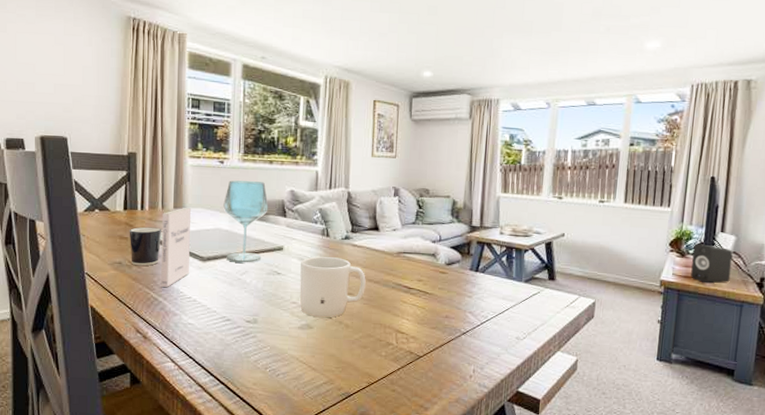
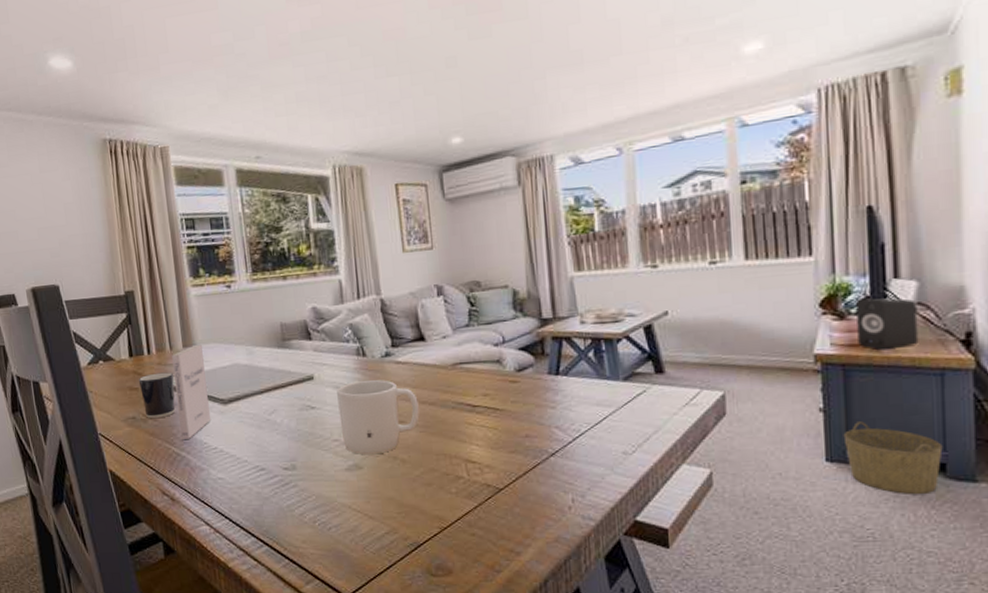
wine glass: present [223,180,269,263] -> none [237,302,291,401]
basket: none [671,333,734,391] -> present [843,421,943,495]

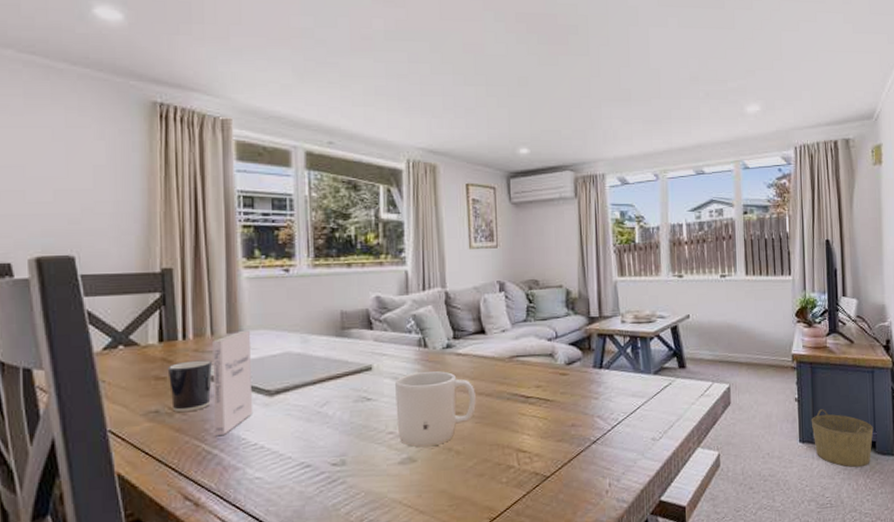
speaker: present [856,298,919,350] -> none [819,311,858,351]

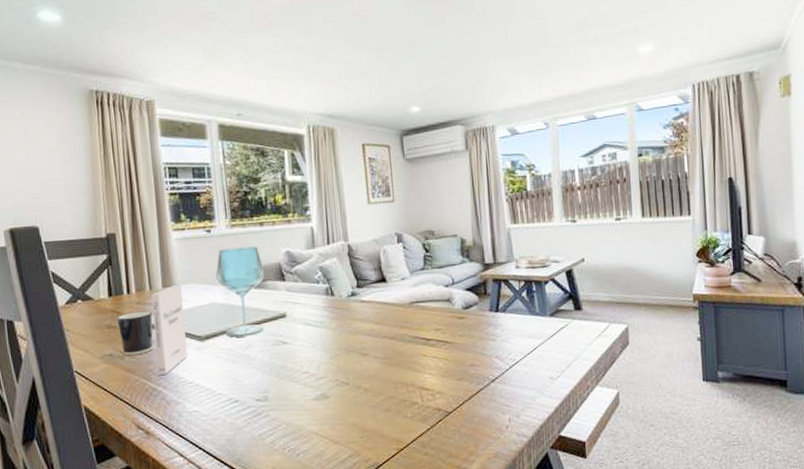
wine glass: none [292,290,350,393] -> present [215,246,265,338]
mug: present [395,370,476,448] -> none [307,316,381,386]
basket: present [811,409,874,468] -> none [715,348,784,406]

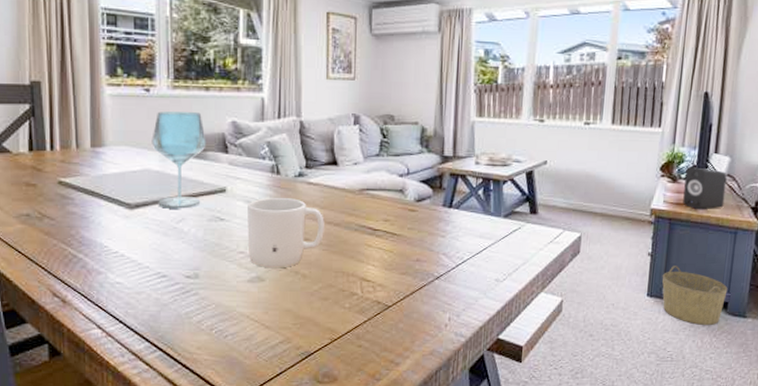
mug: present [117,310,153,356] -> none [37,170,78,218]
book: present [151,285,187,375] -> none [78,146,114,241]
mug: none [307,316,381,386] -> present [247,197,324,269]
basket: none [715,348,784,406] -> present [662,266,728,326]
speaker: none [722,250,766,291] -> present [683,167,727,209]

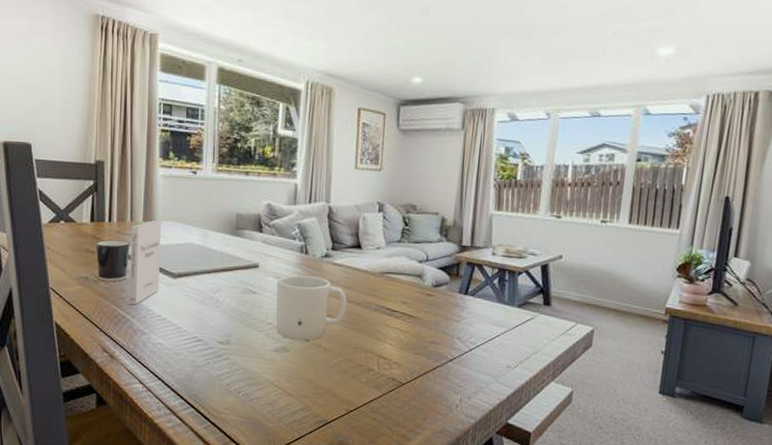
mug: none [37,170,78,218] -> present [96,240,131,282]
book: none [78,146,114,241] -> present [129,221,161,304]
wine glass: present [151,111,206,209] -> none [195,192,244,281]
basket: present [662,266,728,326] -> none [675,365,744,428]
speaker: present [683,167,727,209] -> none [699,269,747,312]

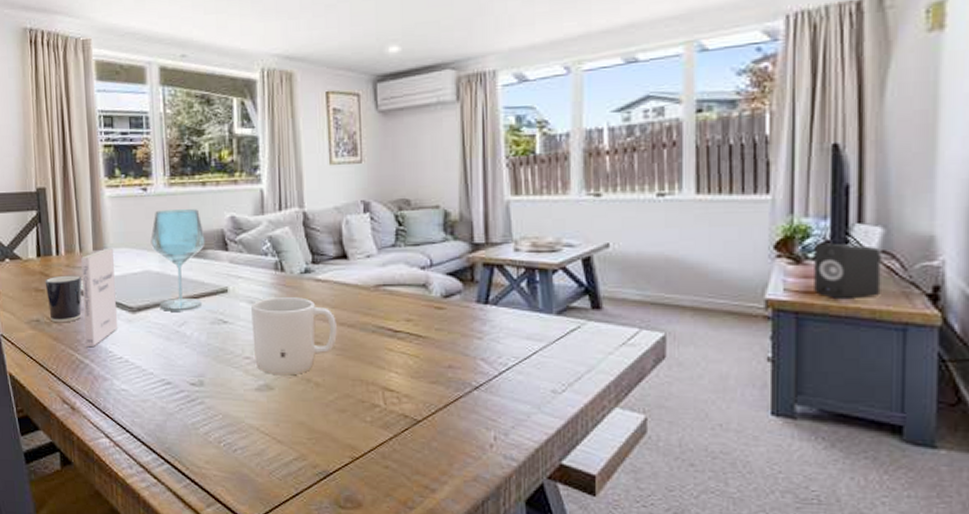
wine glass: none [195,192,244,281] -> present [150,209,206,311]
speaker: none [699,269,747,312] -> present [814,243,882,298]

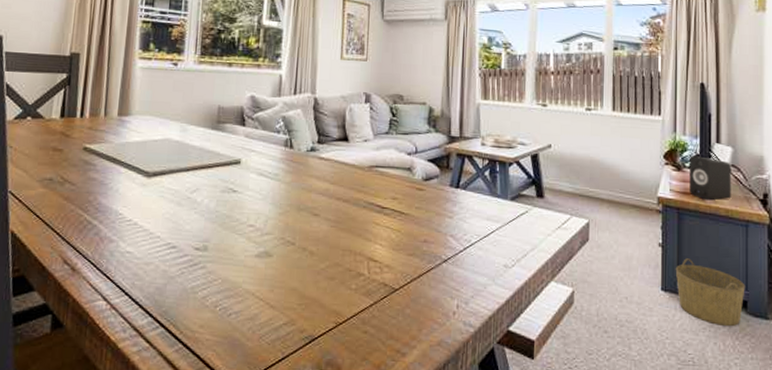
mug: present [45,275,82,323] -> none [64,137,103,184]
book: present [81,249,117,346] -> none [97,115,137,208]
wine glass: present [150,209,206,311] -> none [174,84,226,179]
mug: present [251,296,337,376] -> none [258,170,334,244]
basket: none [792,375,900,458] -> present [675,258,745,327]

